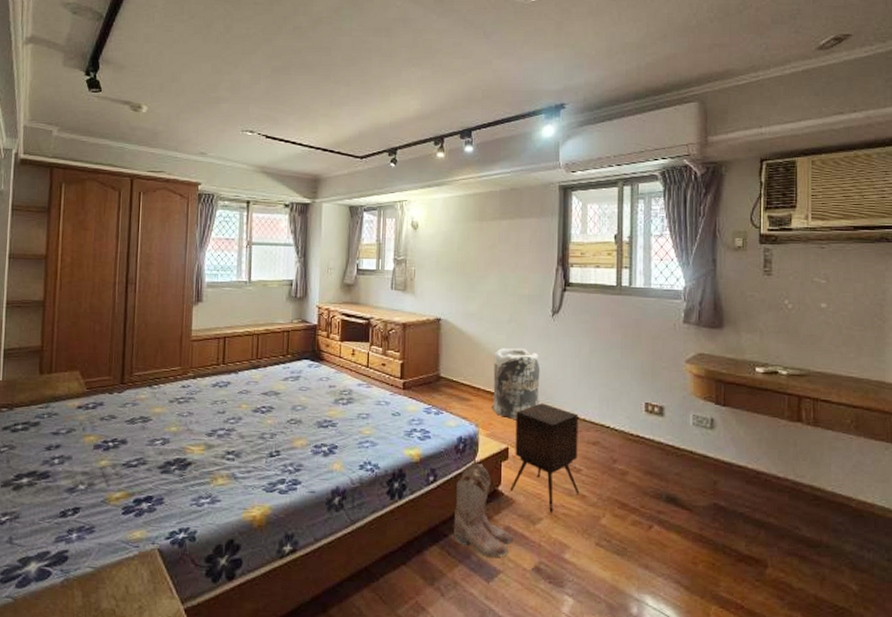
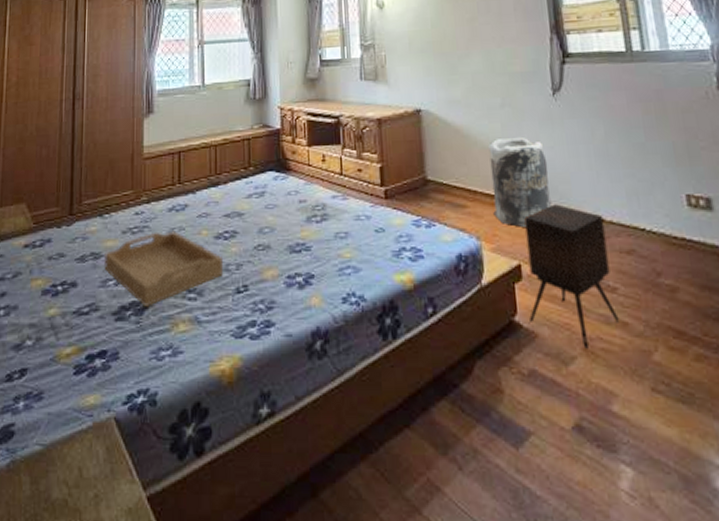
serving tray: none [152,403,260,463] -> present [104,231,224,307]
boots: present [453,464,513,557] -> none [461,288,542,413]

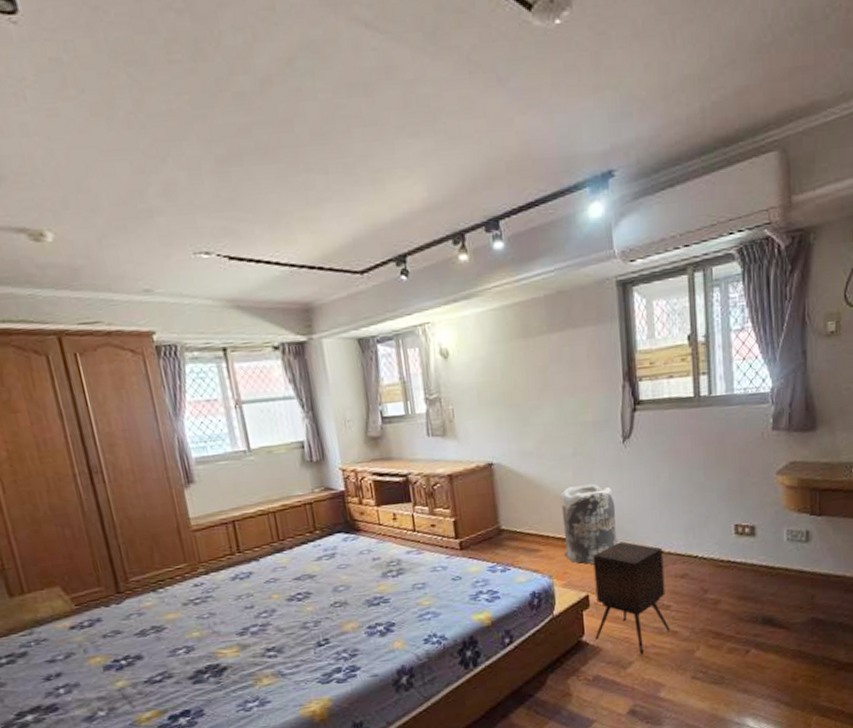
serving tray: present [104,231,224,307] -> none [167,598,302,668]

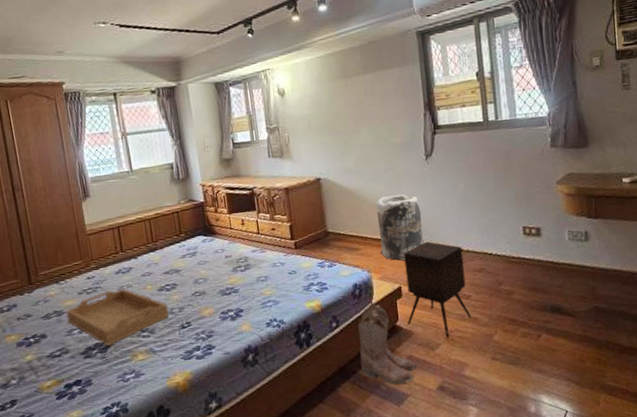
serving tray: none [167,598,302,668] -> present [66,288,170,346]
boots: none [535,617,604,709] -> present [357,305,416,384]

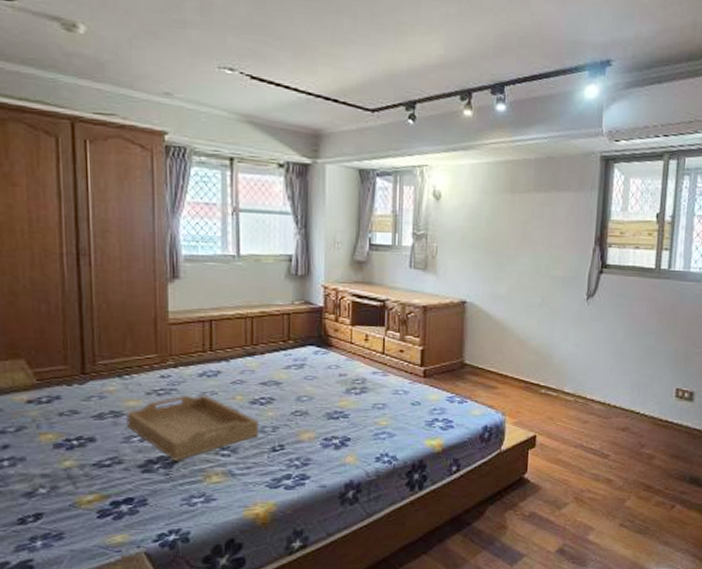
boots: present [357,305,416,384] -> none [476,452,538,542]
bag: present [375,193,425,261] -> none [519,332,572,407]
side table: present [403,241,472,338] -> none [536,390,609,498]

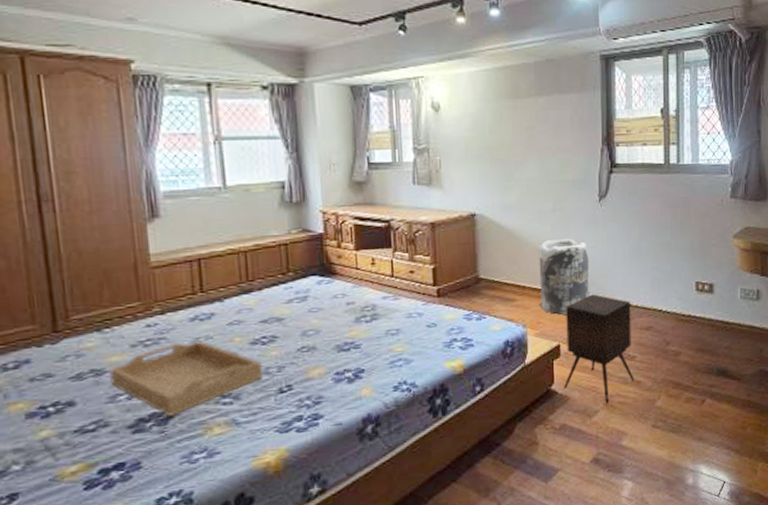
bag: none [519,332,572,407] -> present [538,238,590,315]
side table: none [536,390,609,498] -> present [564,294,635,404]

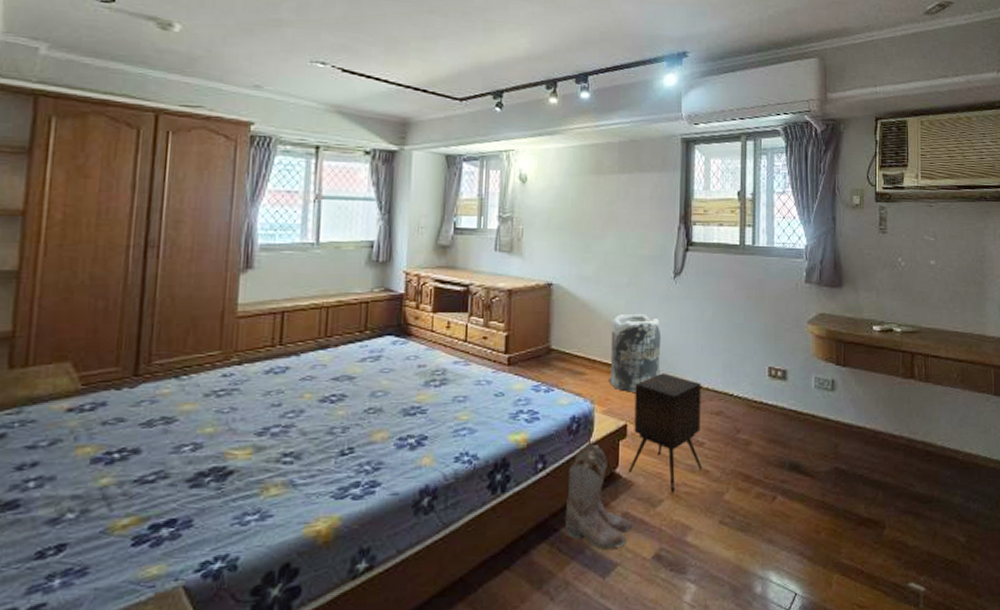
serving tray: present [109,340,264,416] -> none [178,394,328,472]
boots: none [505,365,570,458] -> present [564,445,631,549]

